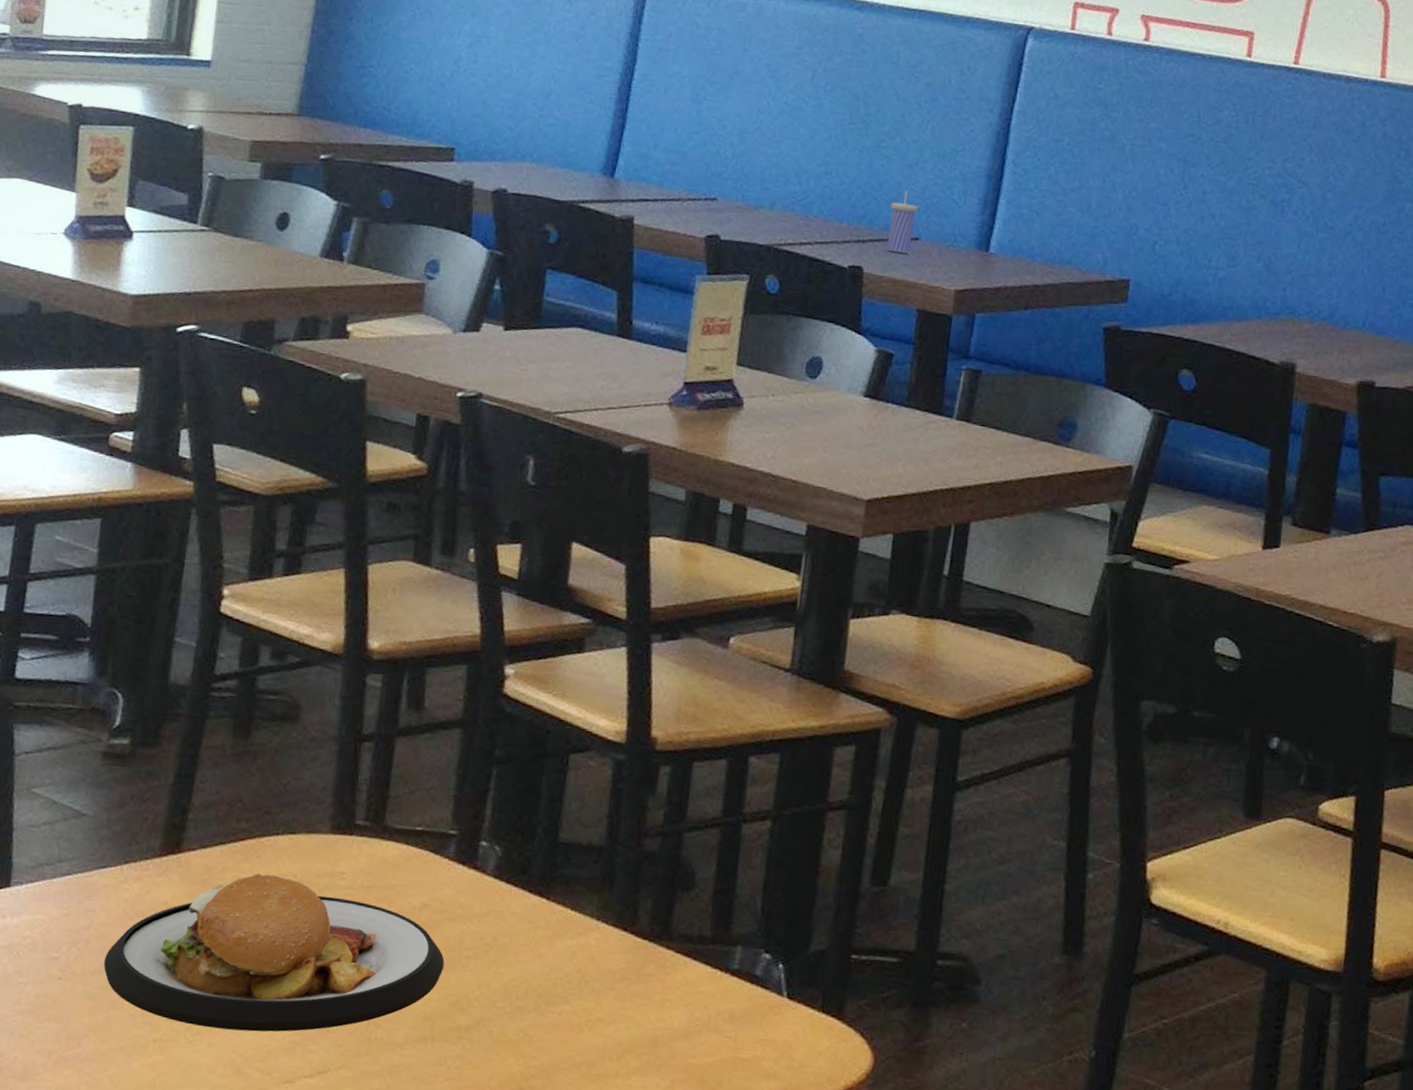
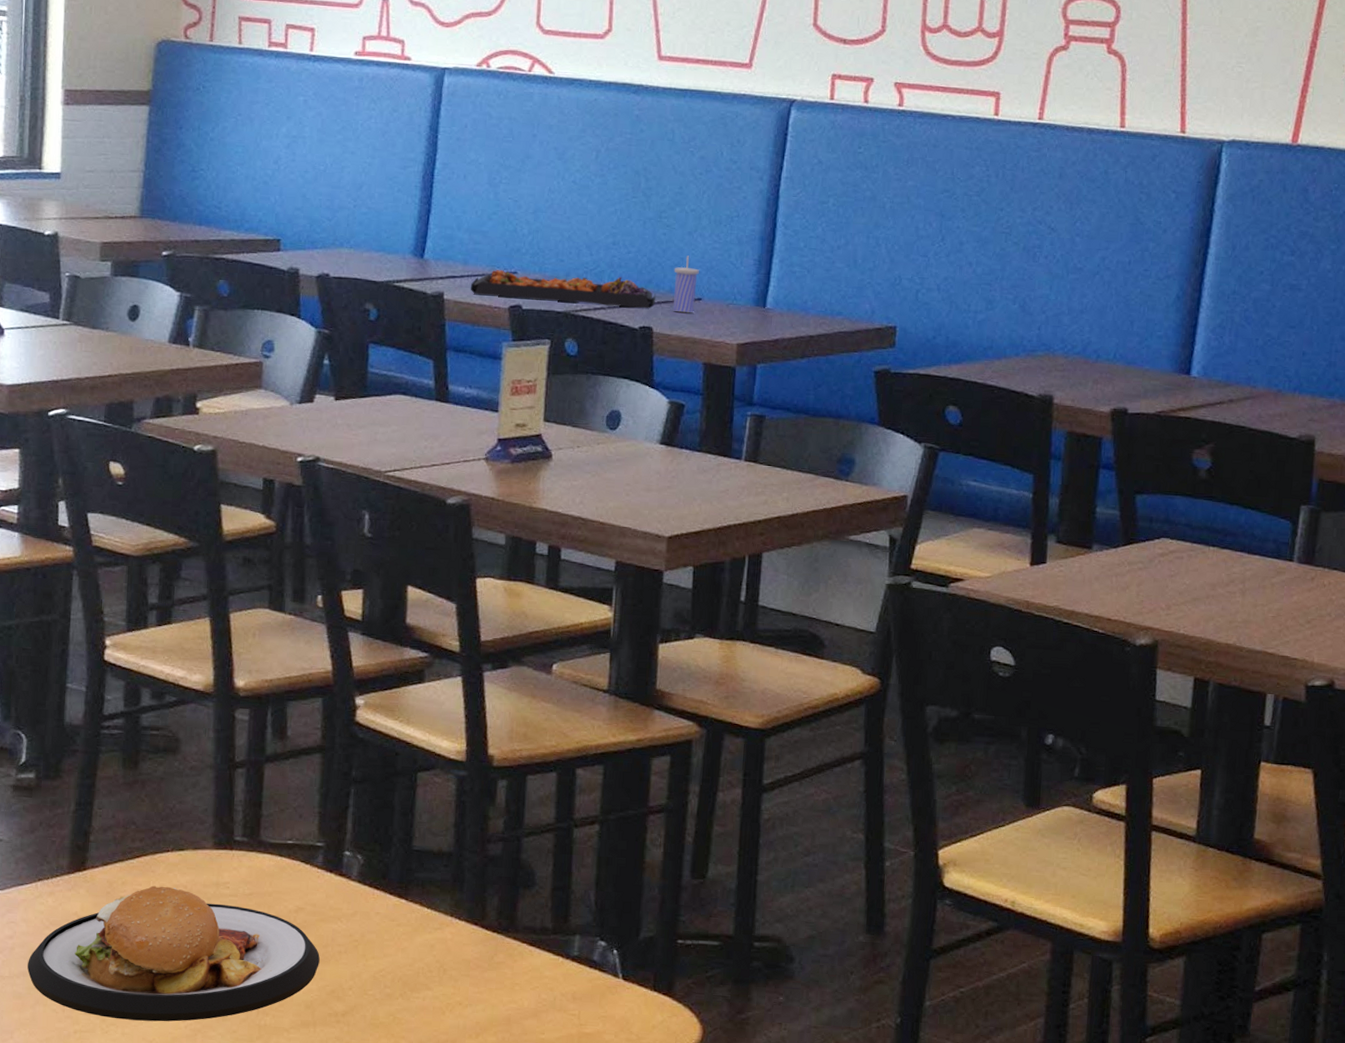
food tray: none [664,194,870,246] -> present [471,270,657,308]

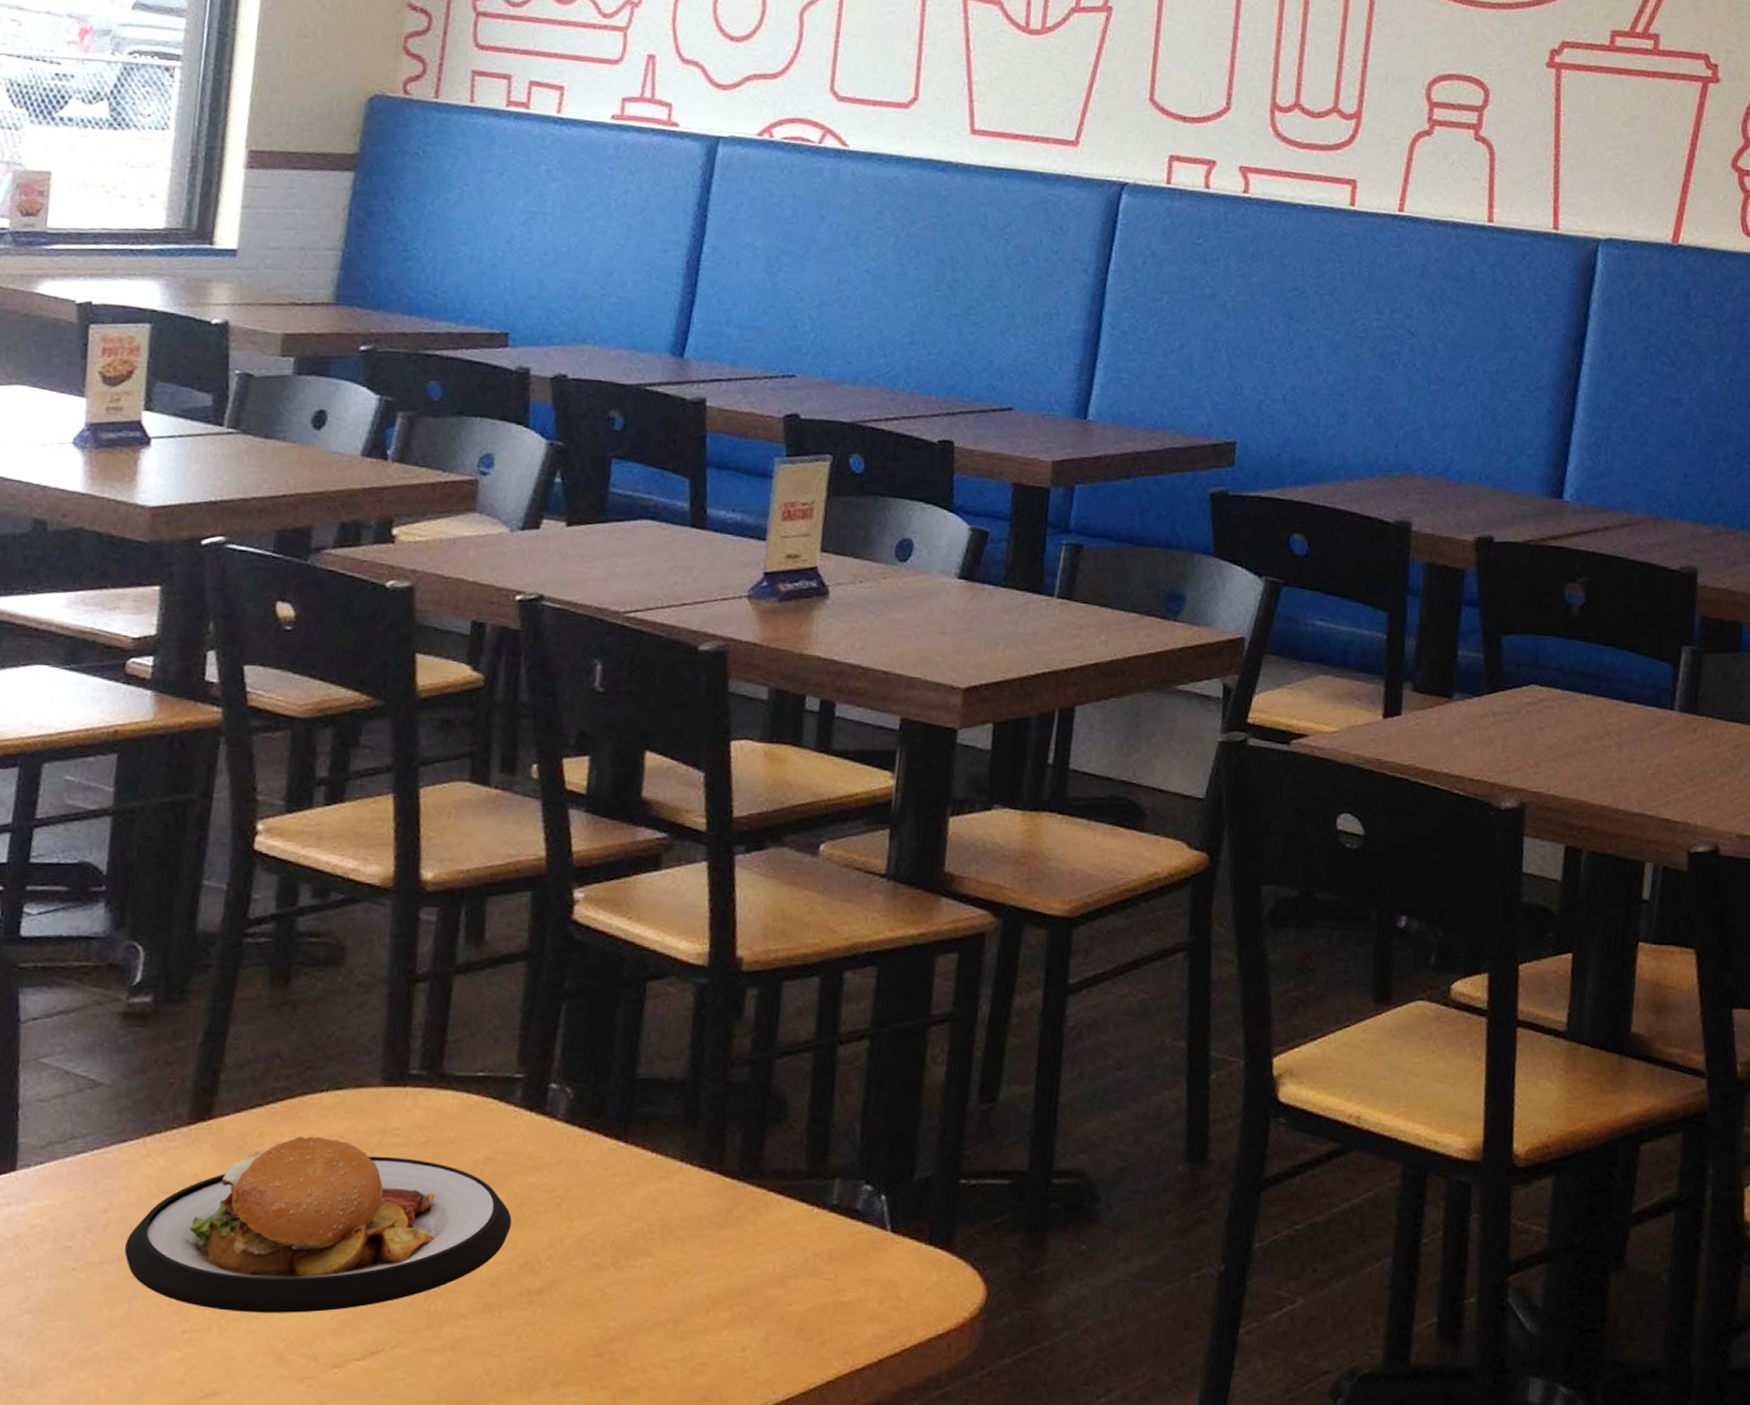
food tray: present [471,270,657,308] -> none [739,372,960,419]
beverage cup: present [672,255,699,313] -> none [978,358,1011,425]

